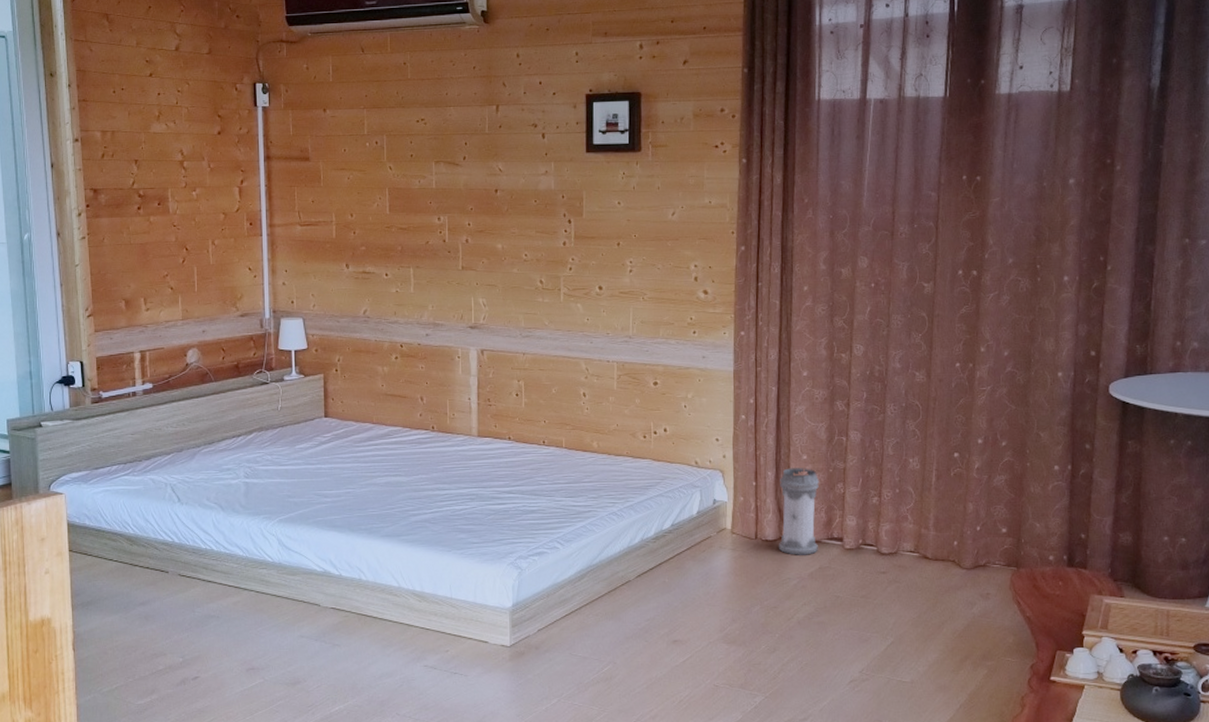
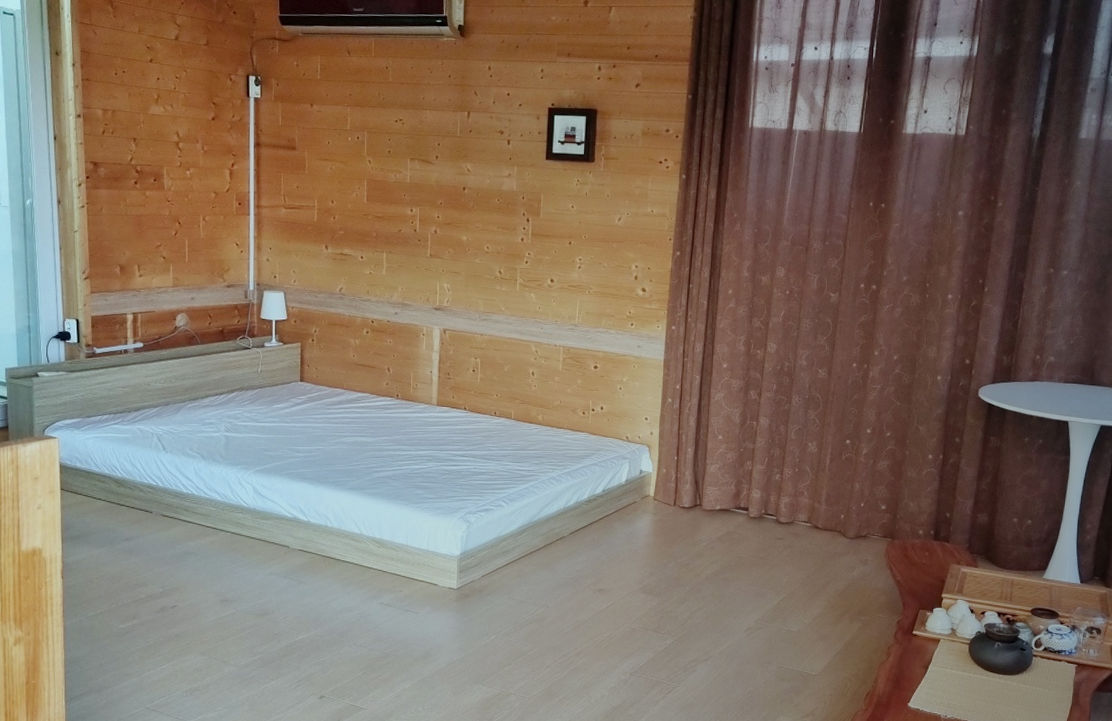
lantern: present [779,468,820,555] -> none [694,446,732,521]

